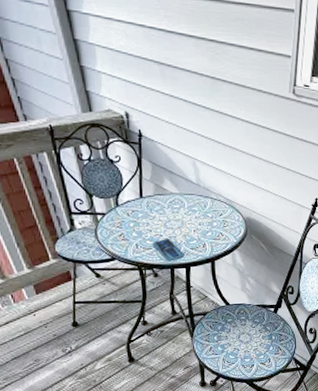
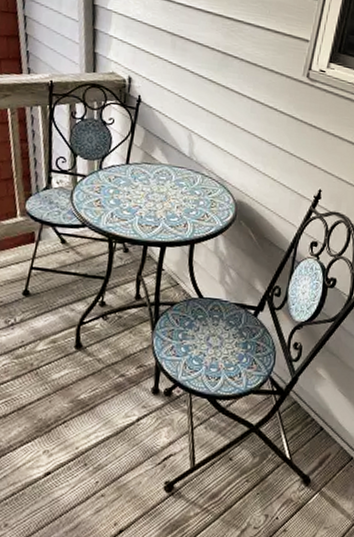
smartphone: present [153,238,185,262] -> none [129,210,162,238]

